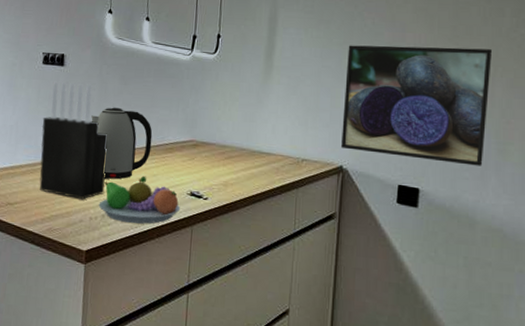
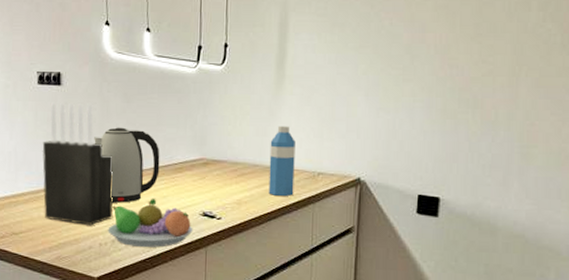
water bottle: none [254,112,281,180] -> present [268,125,295,196]
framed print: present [341,45,493,166] -> none [359,47,518,171]

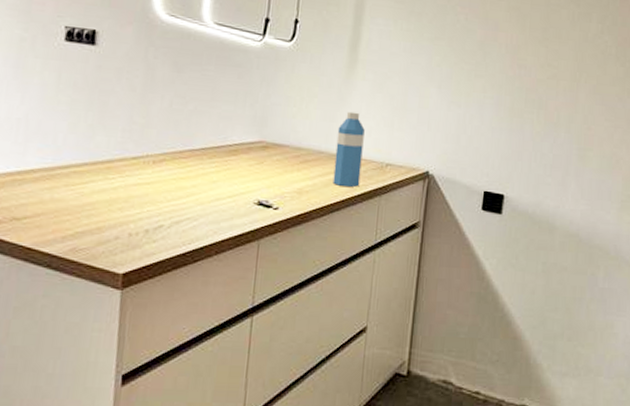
knife block: present [42,102,114,225] -> none [59,63,155,211]
kettle: present [94,127,160,203] -> none [132,99,213,187]
fruit bowl: present [108,199,193,248] -> none [140,183,246,240]

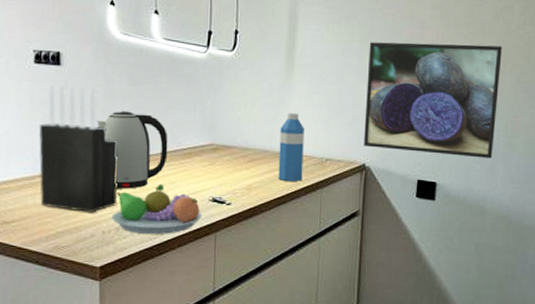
knife block: none [59,63,155,211] -> present [38,82,118,212]
kettle: none [132,99,213,187] -> present [97,111,168,189]
fruit bowl: none [140,183,246,240] -> present [111,185,203,234]
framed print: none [428,41,579,172] -> present [364,42,503,158]

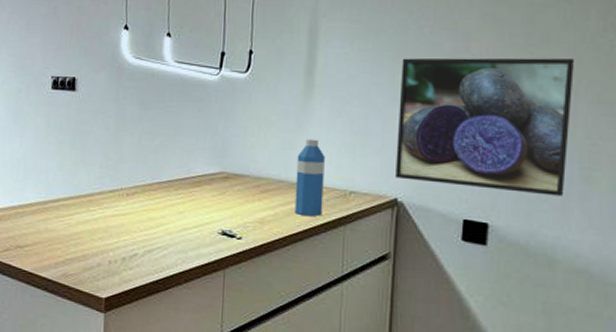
knife block: present [38,82,118,212] -> none [51,108,127,241]
kettle: present [97,111,168,189] -> none [107,136,177,218]
fruit bowl: present [111,185,203,234] -> none [118,214,211,268]

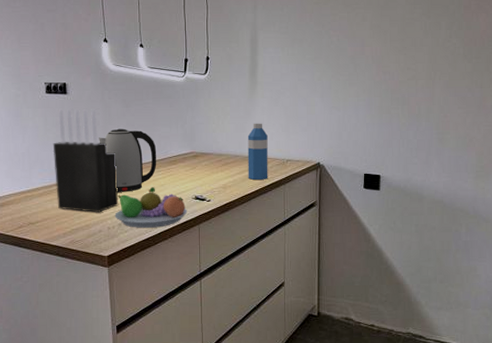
knife block: none [51,108,127,241] -> present [53,108,119,212]
kettle: none [107,136,177,218] -> present [99,128,157,192]
fruit bowl: none [118,214,211,268] -> present [115,187,188,228]
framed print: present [396,58,575,196] -> none [317,57,433,153]

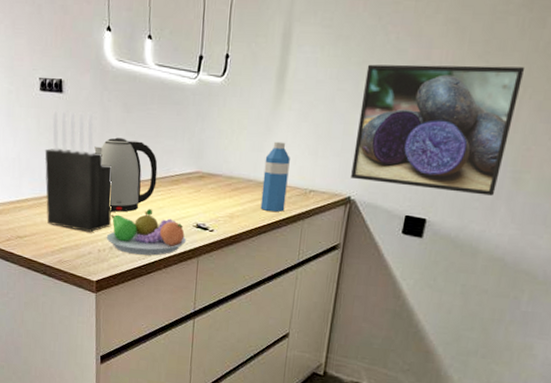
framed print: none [317,57,433,153] -> present [351,64,525,196]

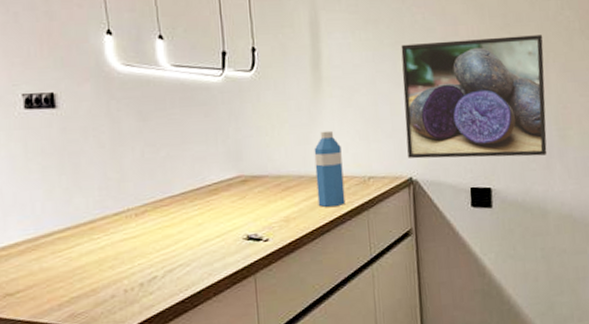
knife block: present [44,109,112,232] -> none [37,125,139,271]
kettle: present [94,137,158,212] -> none [105,150,191,239]
fruit bowl: present [106,209,187,256] -> none [133,228,238,287]

